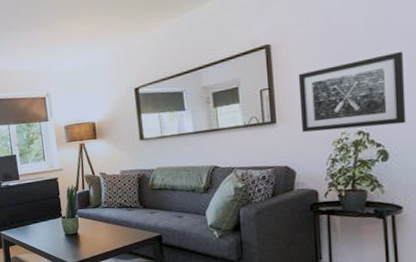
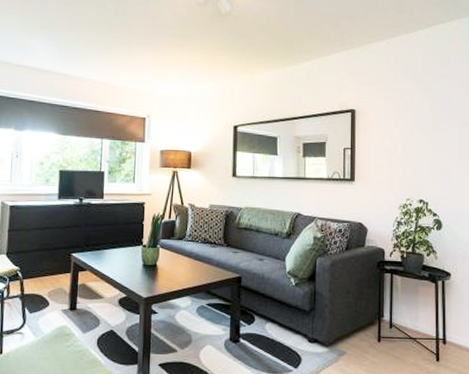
wall art: present [298,51,406,132] -> none [375,136,457,199]

